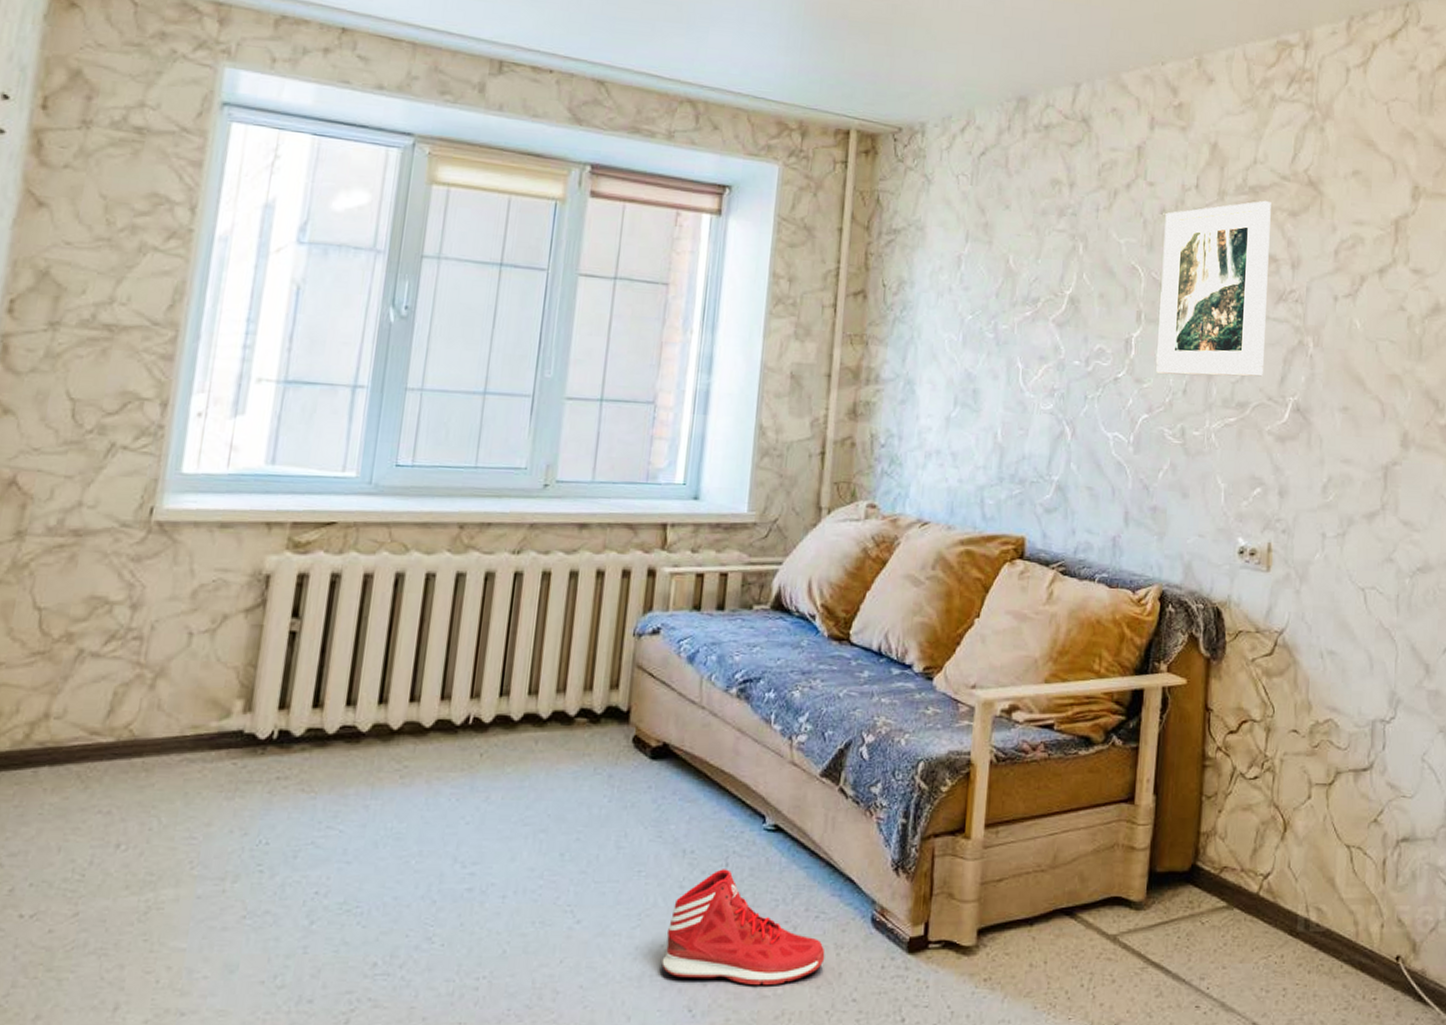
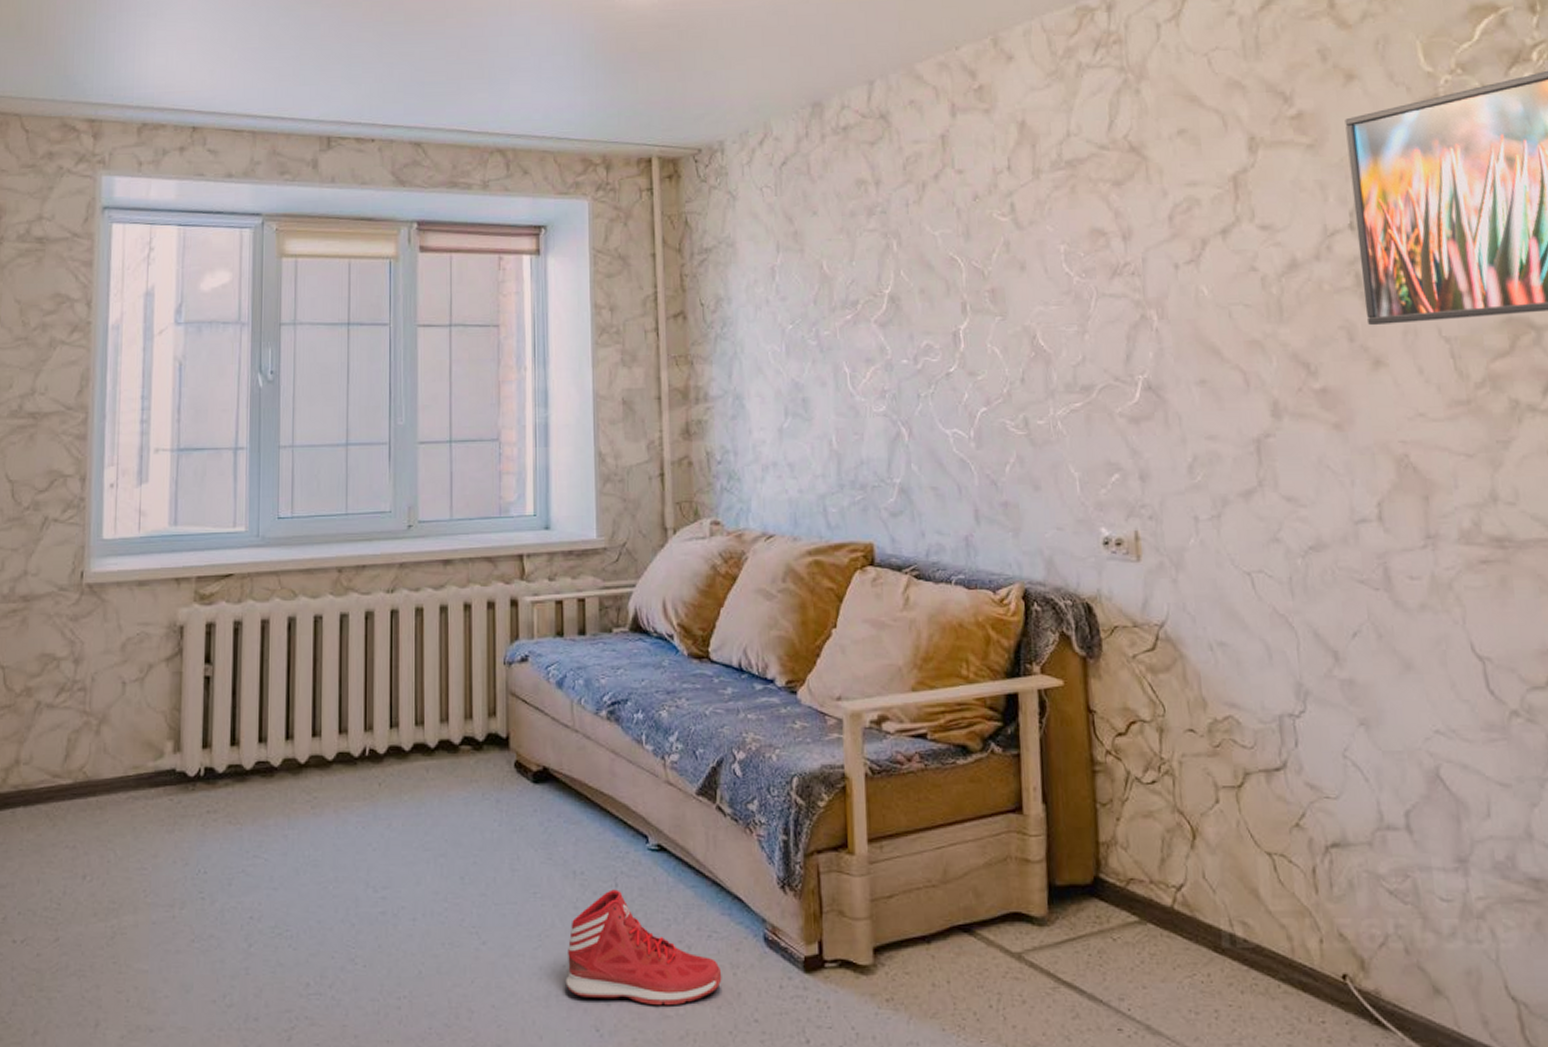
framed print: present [1156,200,1271,377] -> none [979,173,1106,365]

